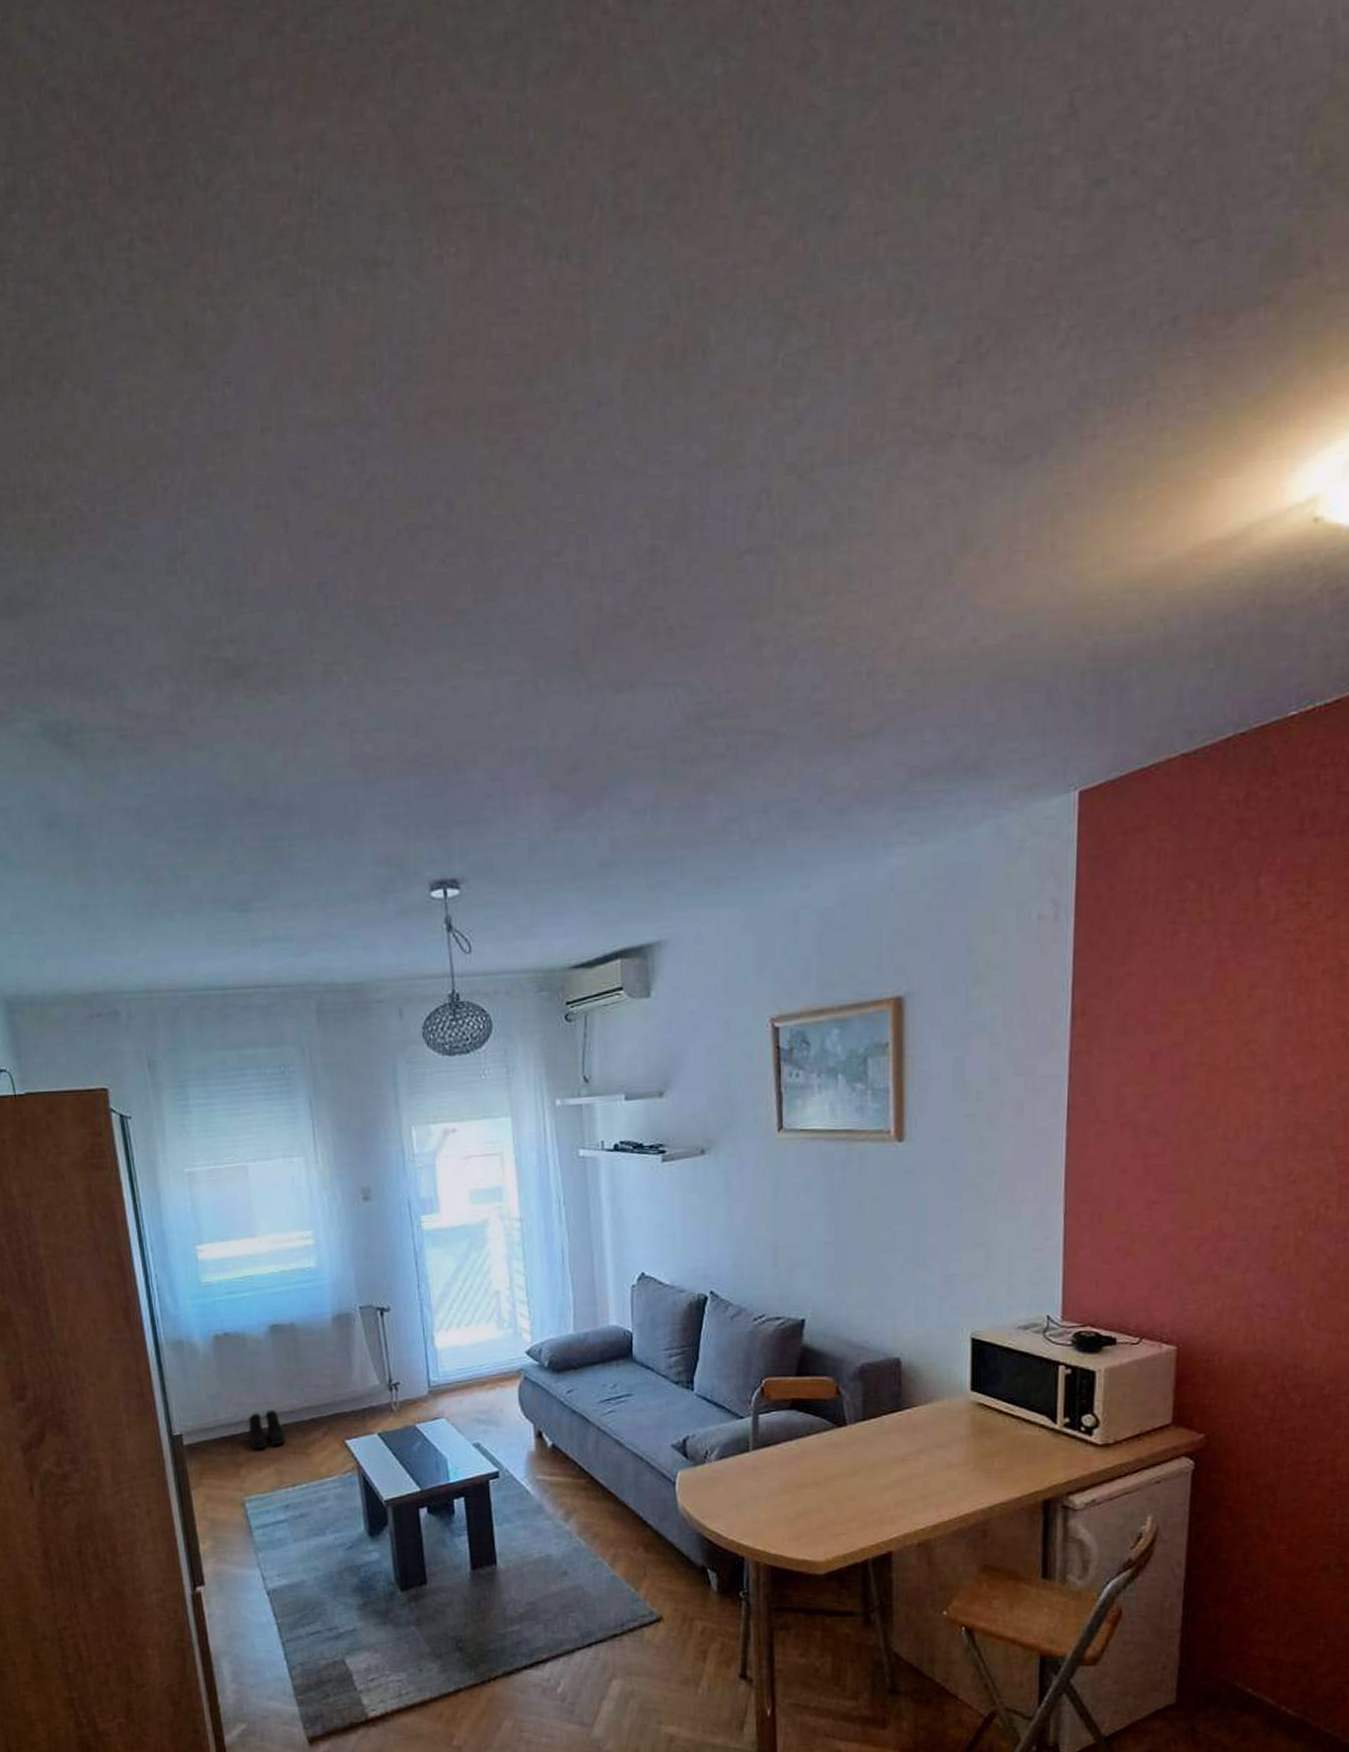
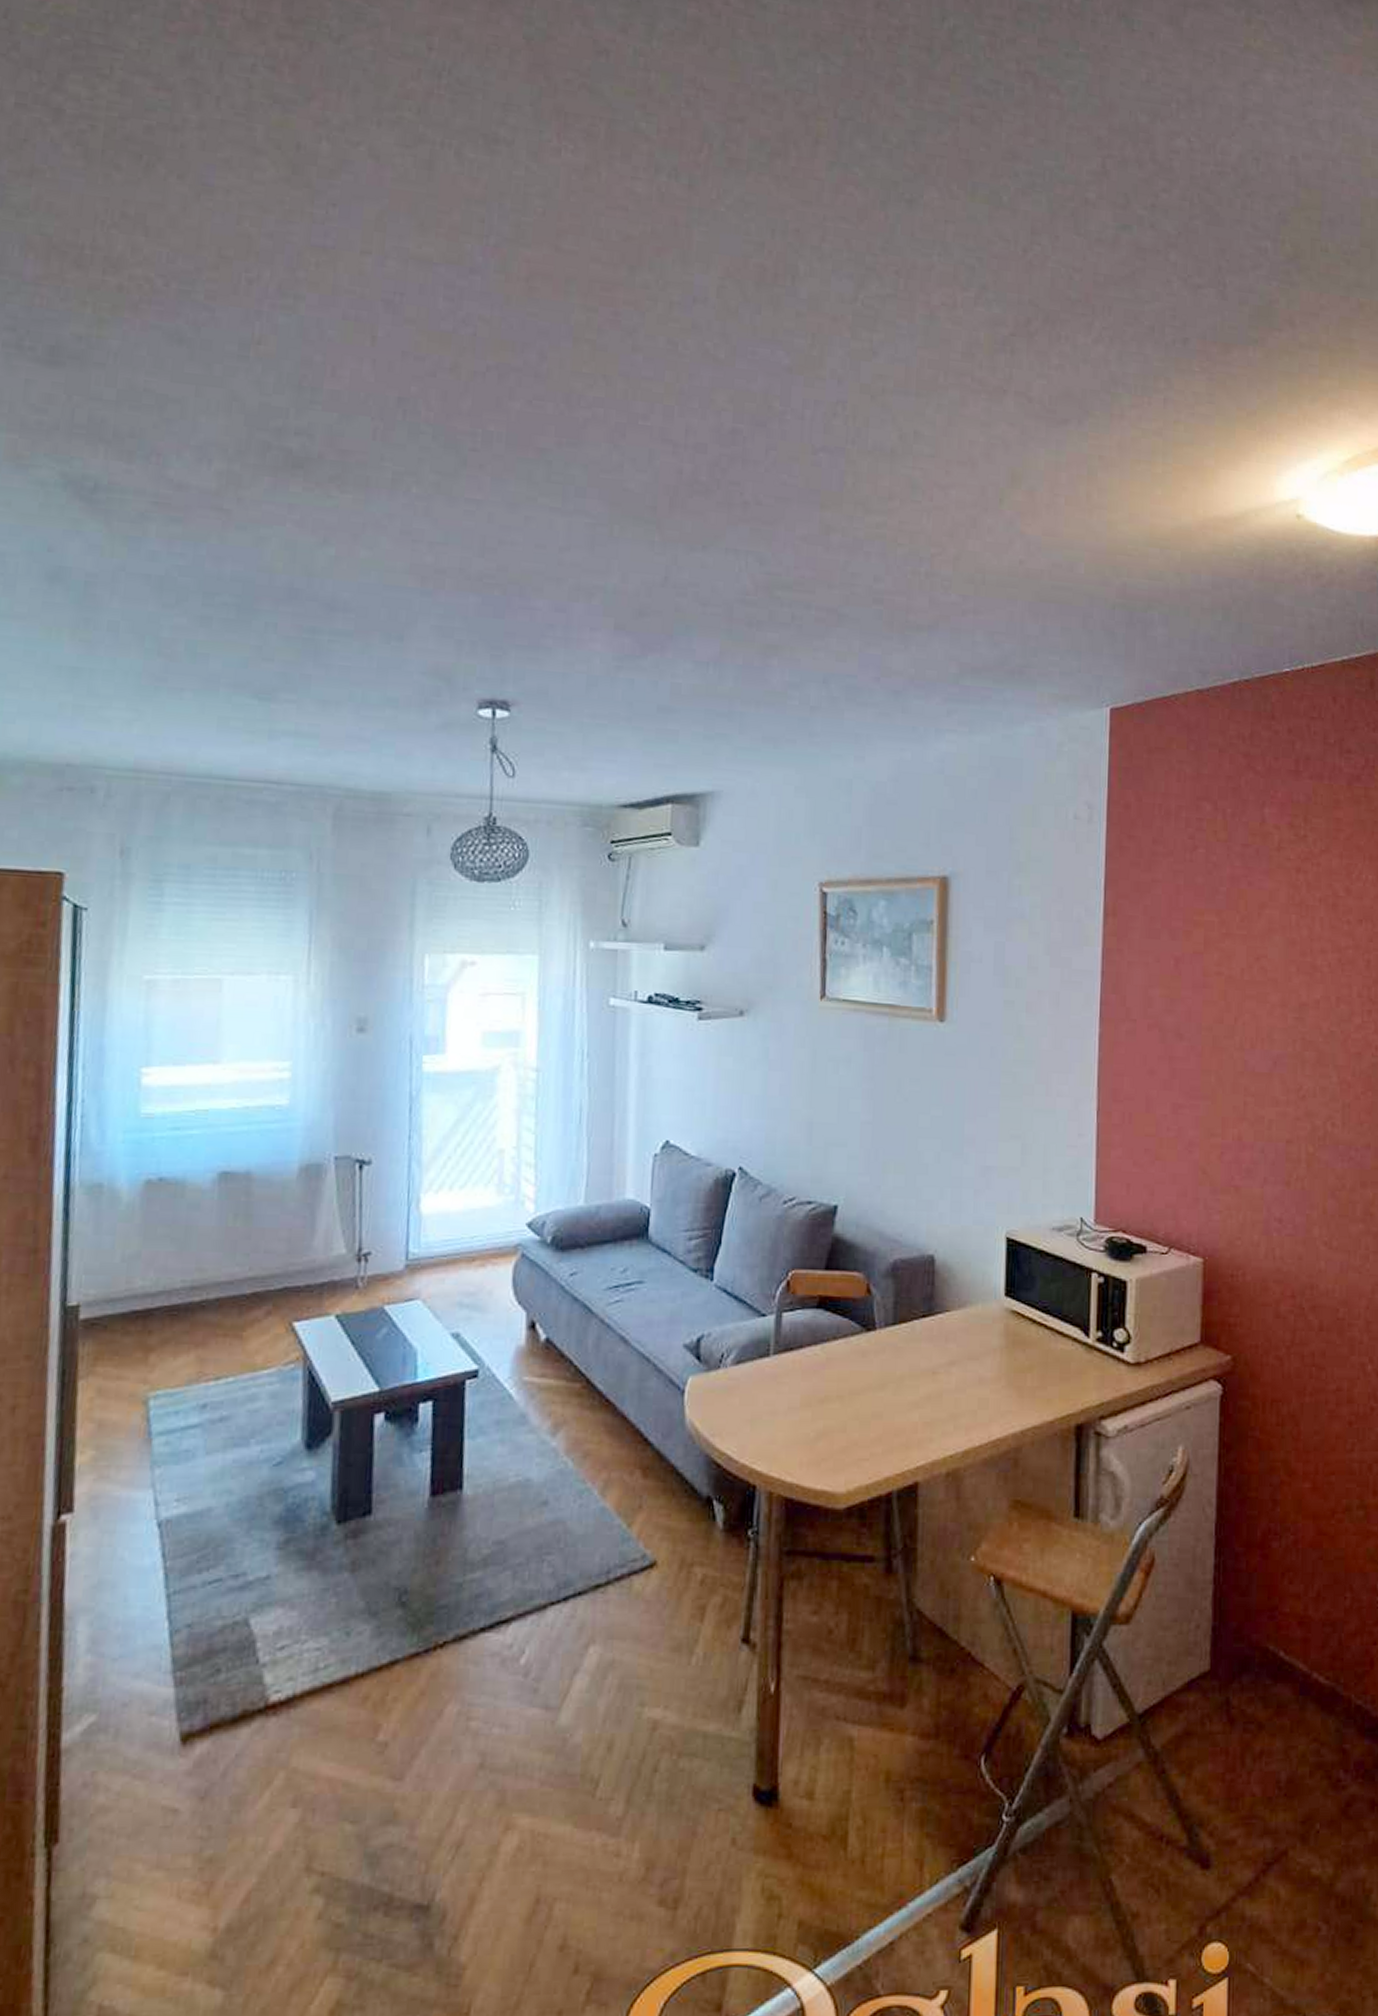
boots: present [248,1409,285,1449] -> none [168,1278,217,1329]

